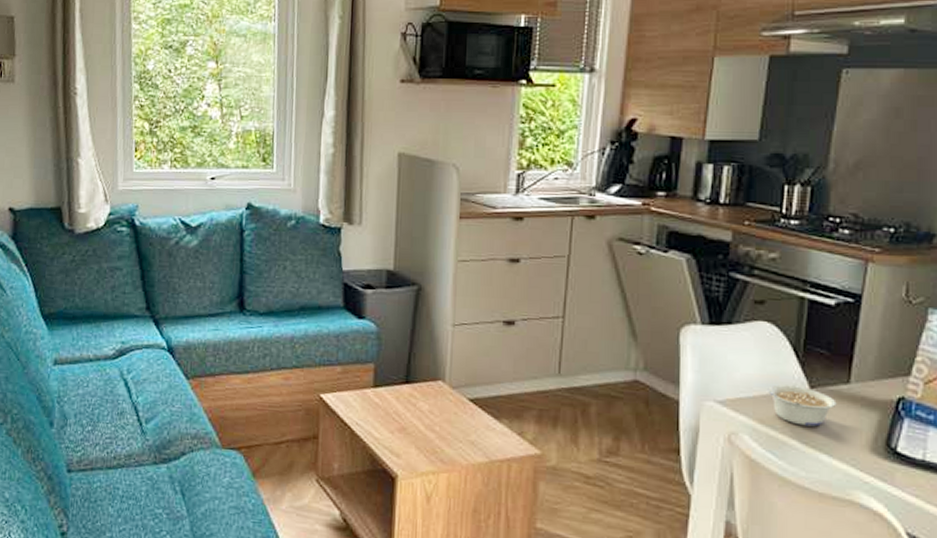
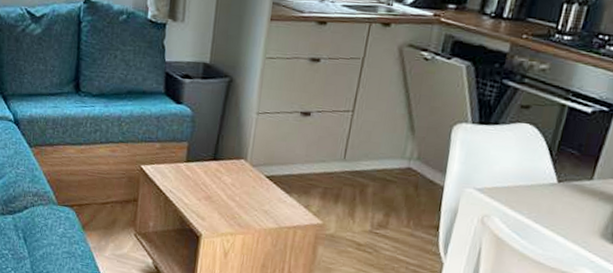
legume: present [768,384,837,427] -> none [521,177,579,214]

